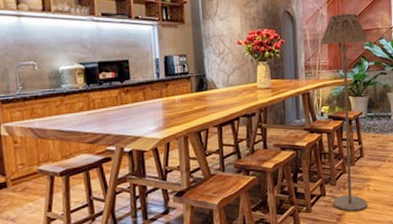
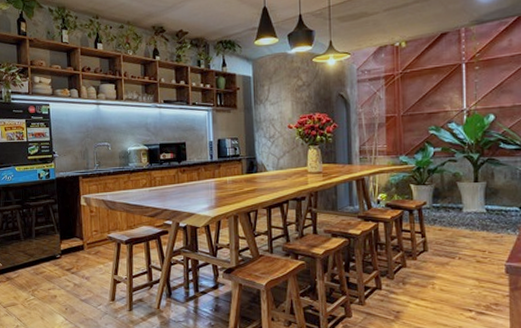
floor lamp: present [322,13,368,212] -> none [379,95,433,311]

